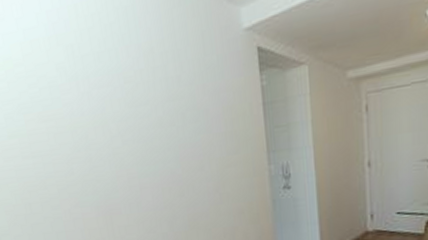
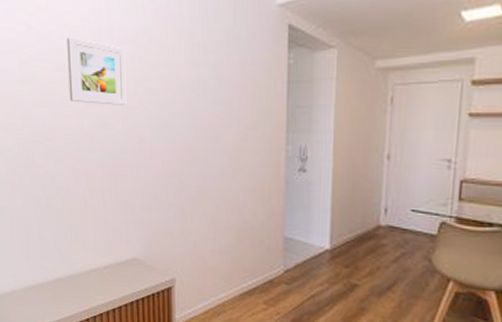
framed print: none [46,87,111,150] -> present [67,37,127,105]

